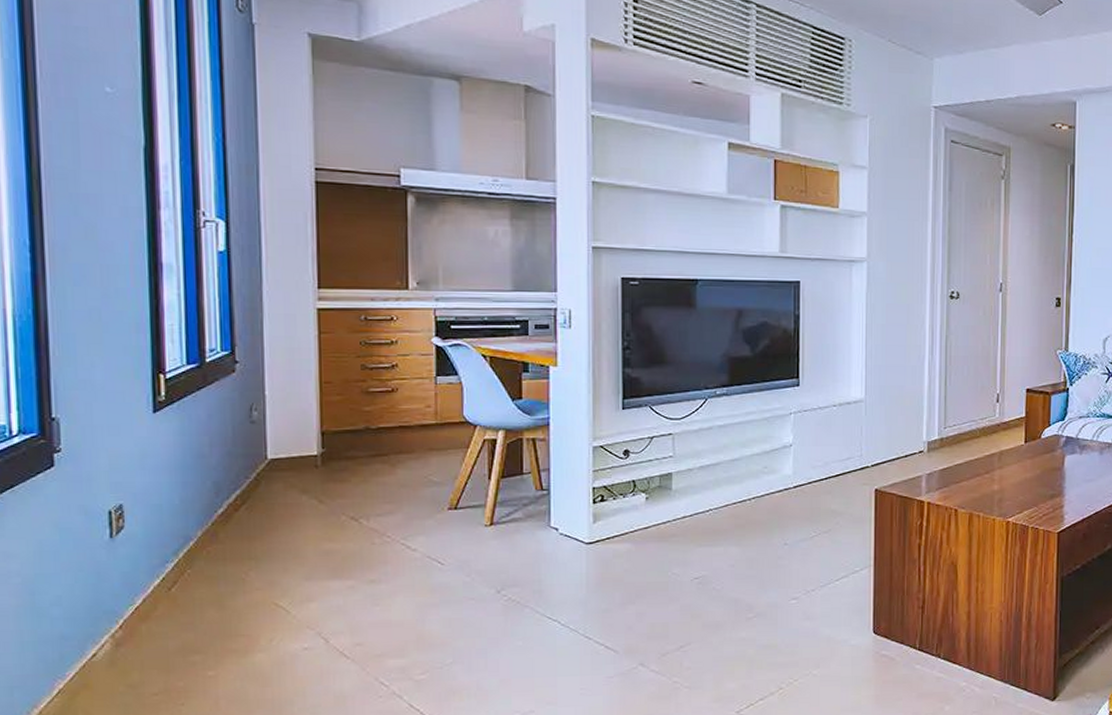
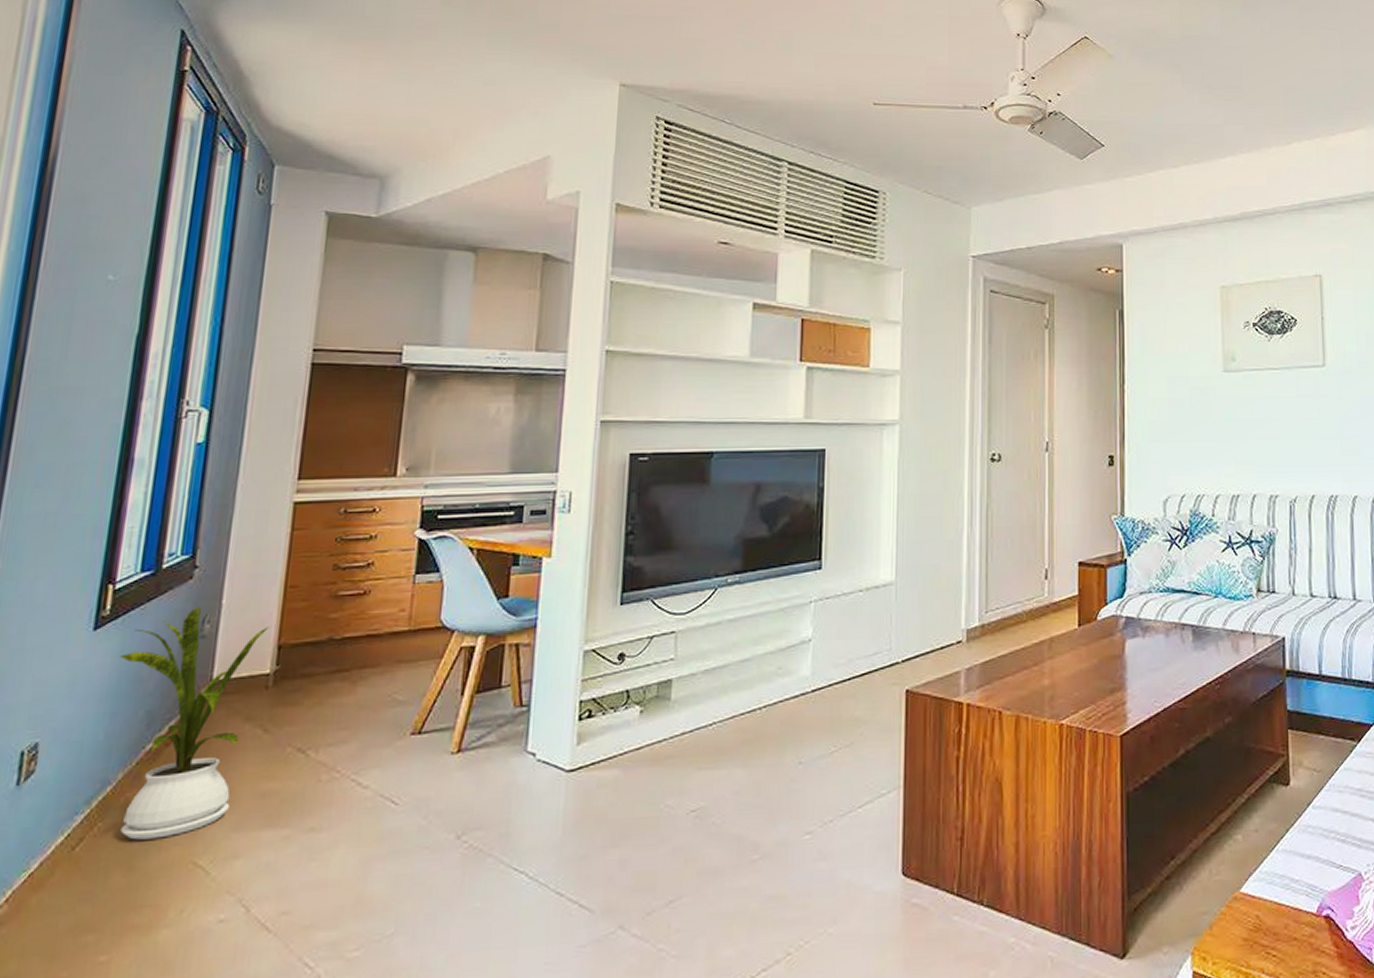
house plant: none [181,396,311,585] -> present [119,606,269,840]

